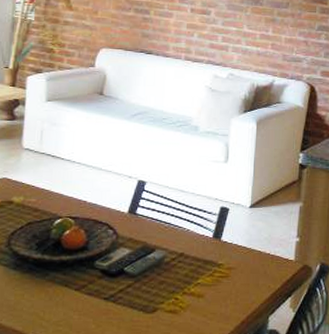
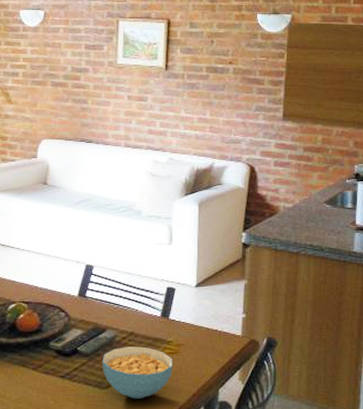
cereal bowl: none [148,268,222,325] -> present [102,347,172,399]

